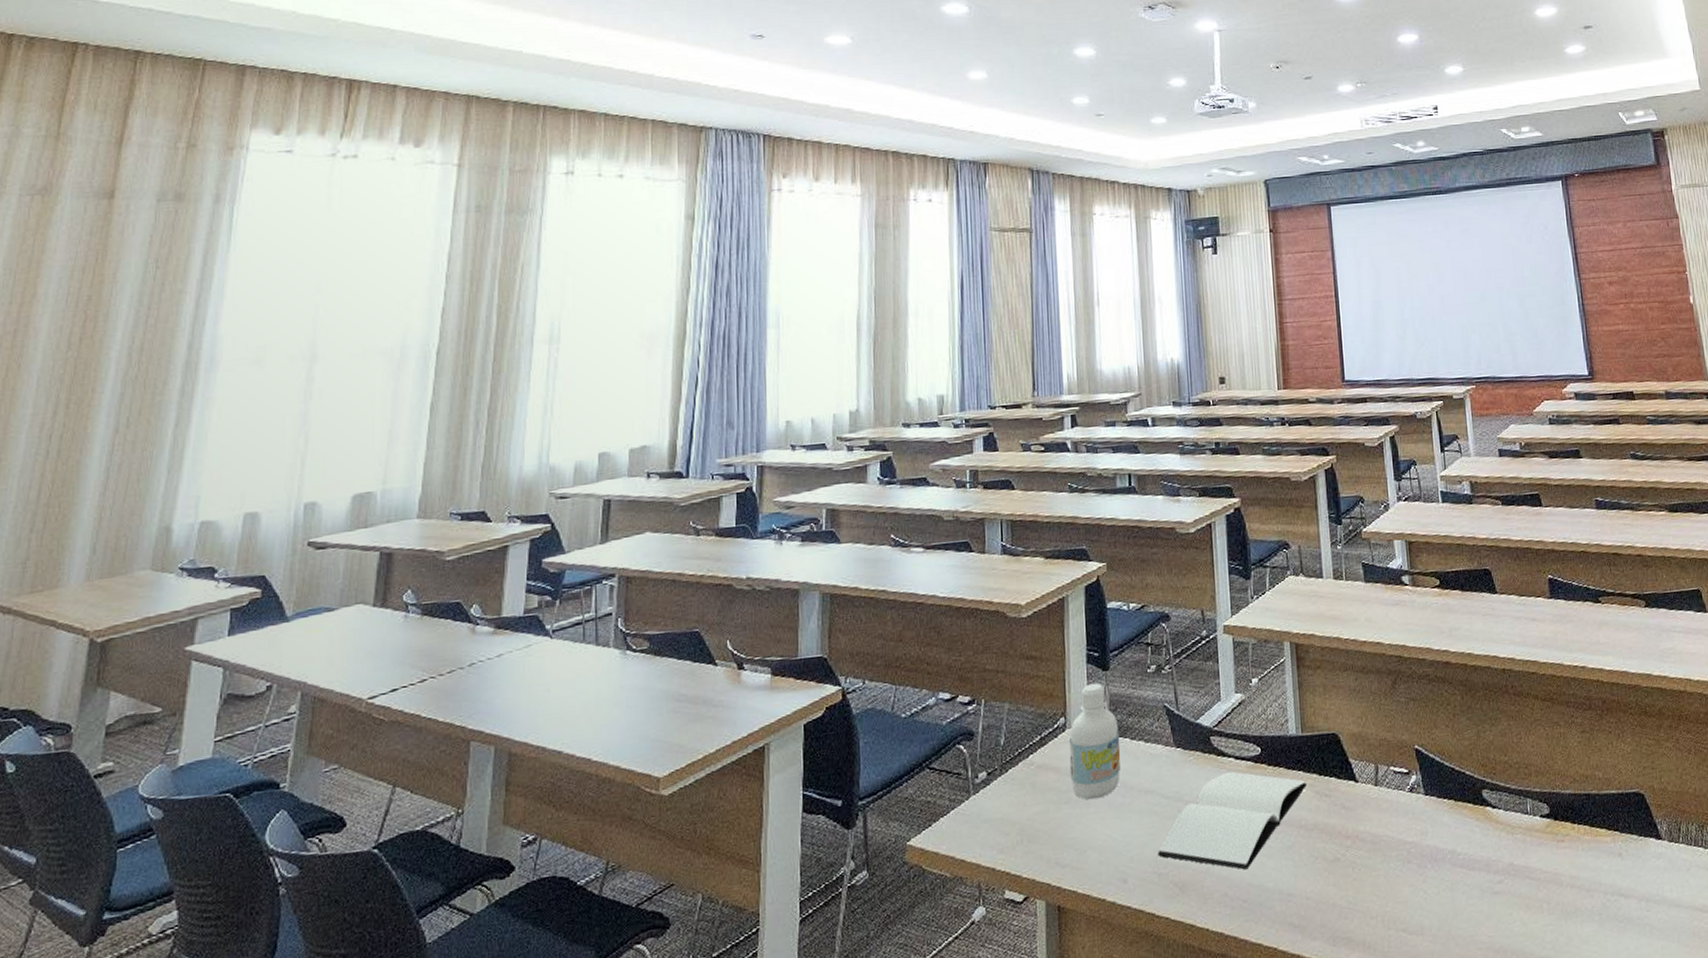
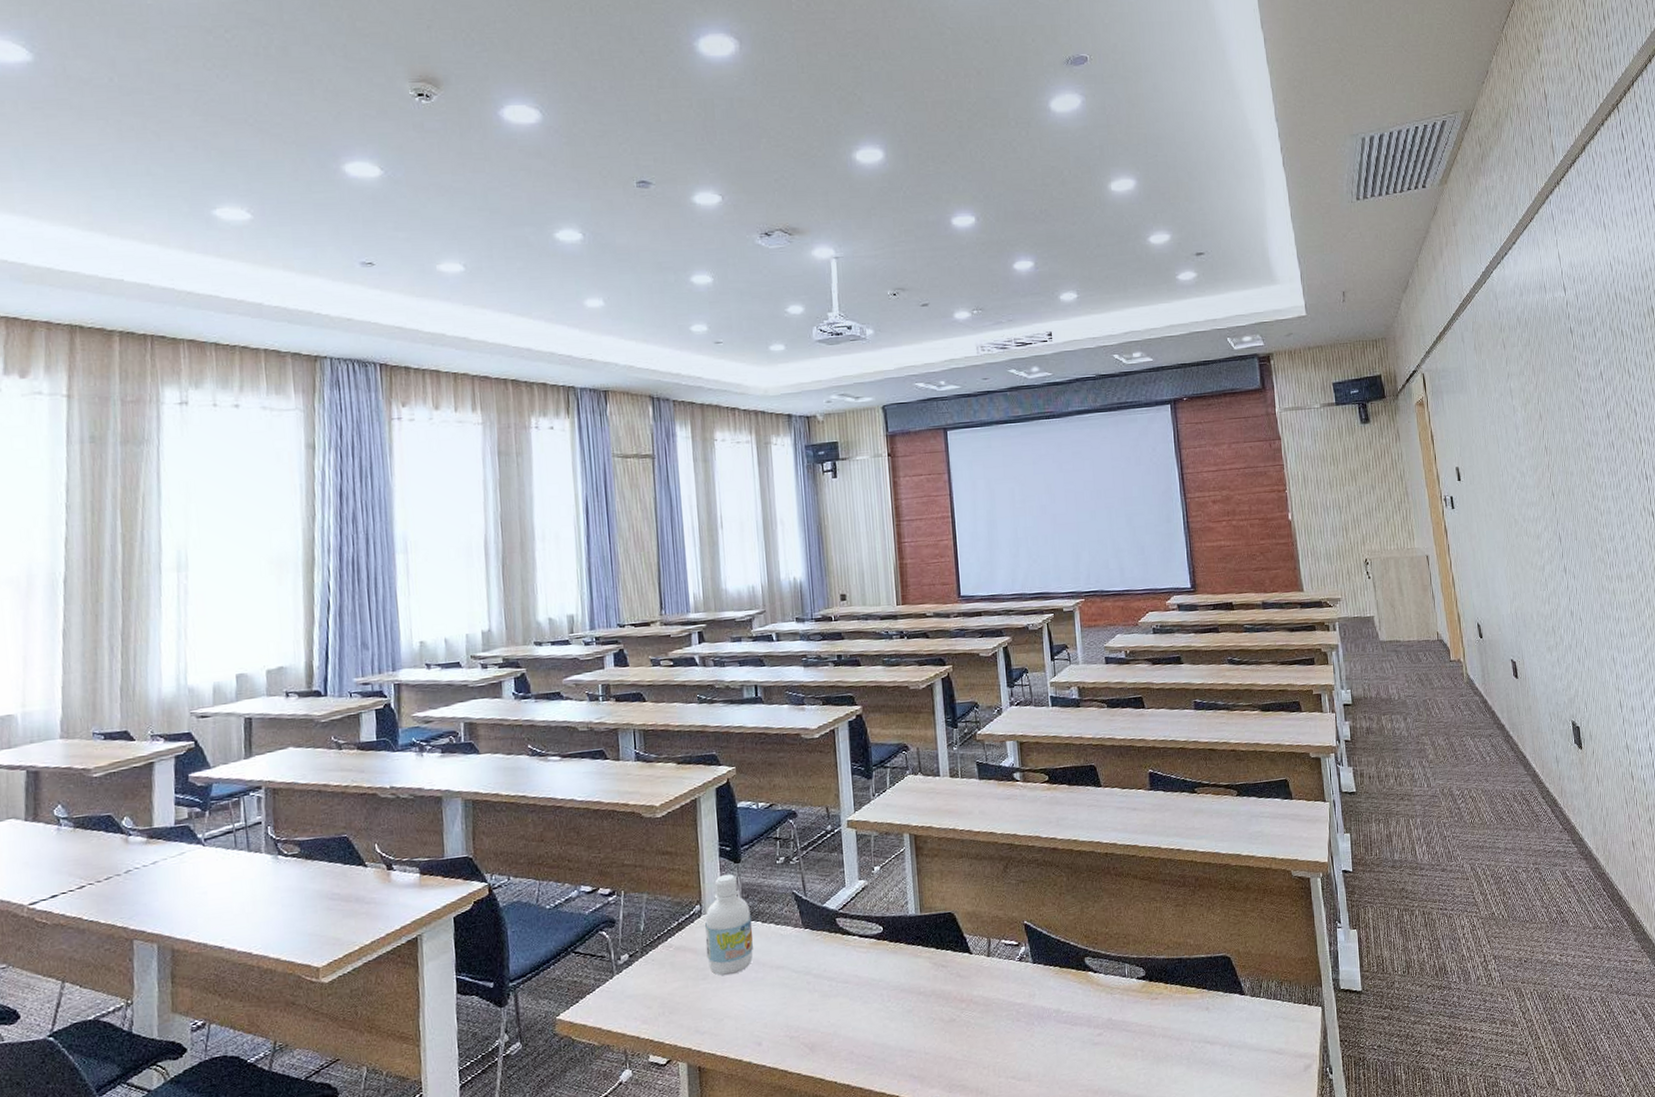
book: present [1158,771,1306,870] -> none [789,947,925,1032]

